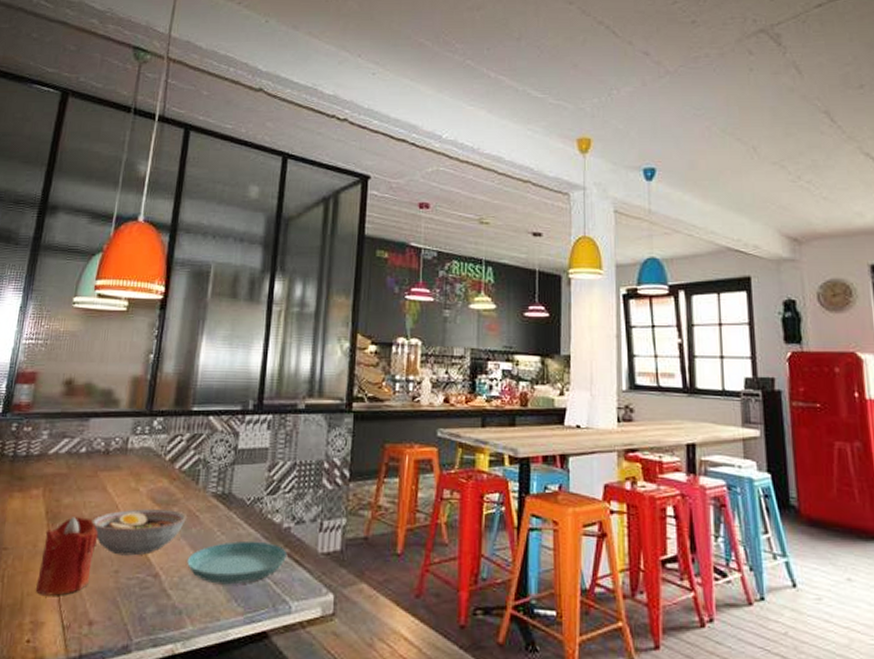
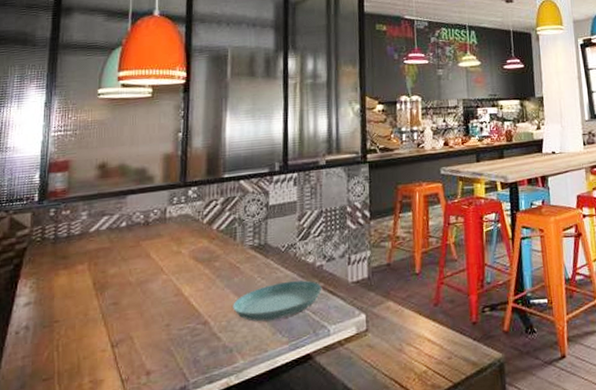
candle: present [35,517,99,596] -> none [91,283,147,357]
bowl: present [91,509,188,556] -> none [139,265,229,311]

